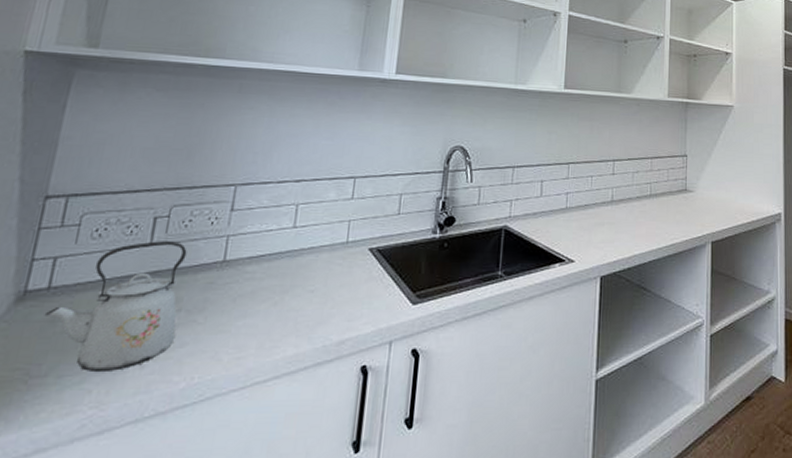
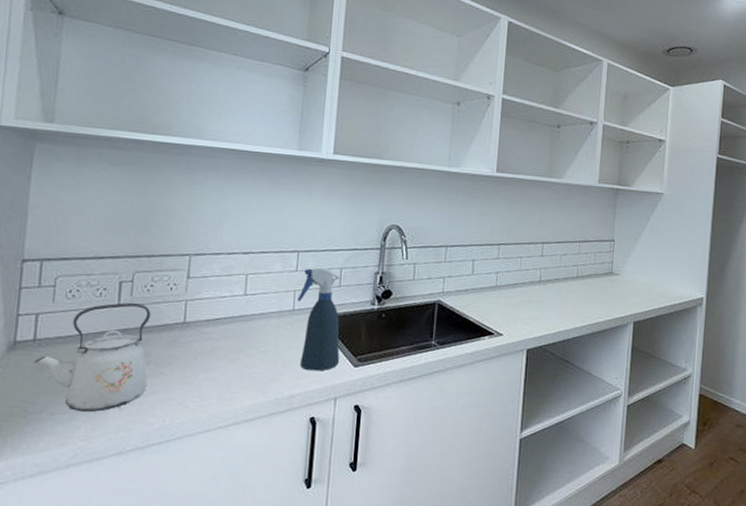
spray bottle: none [352,194,401,311] -> present [298,267,342,371]

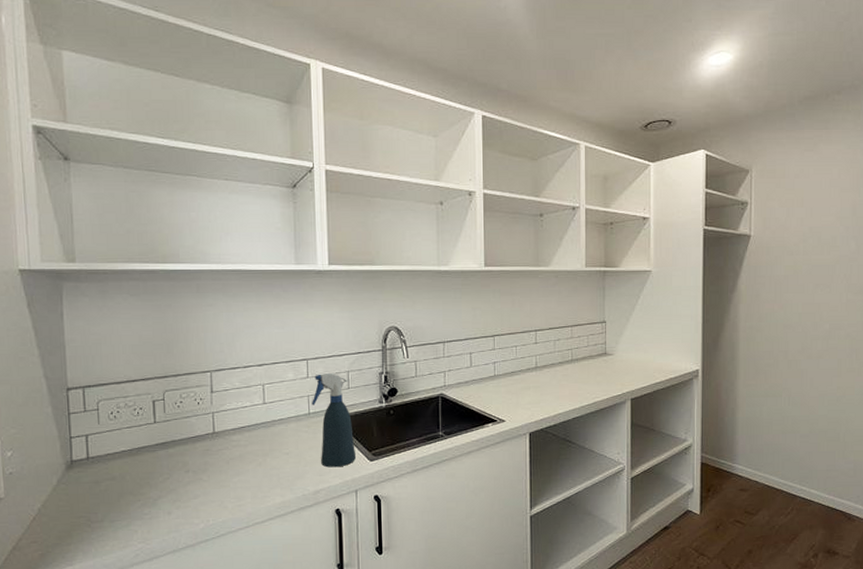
kettle: present [33,302,151,412] -> none [89,419,189,517]

